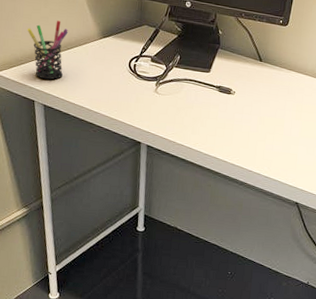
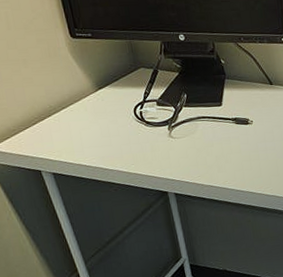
pen holder: present [27,20,68,80] -> none [11,79,65,146]

